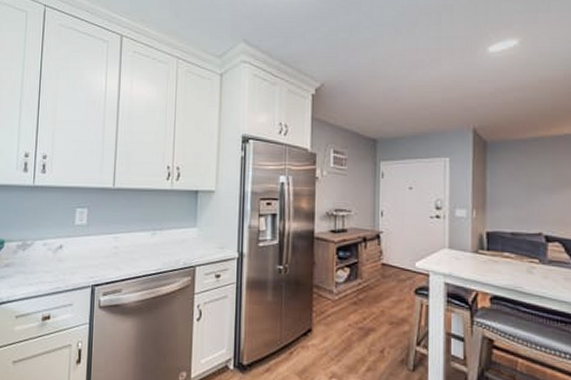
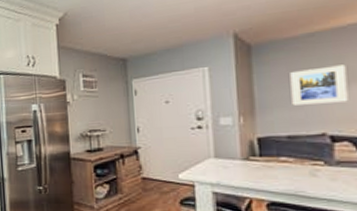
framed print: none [517,170,561,205] -> present [290,64,348,106]

